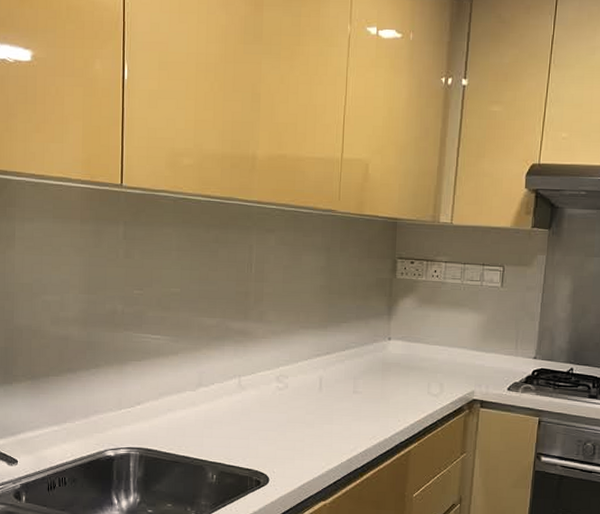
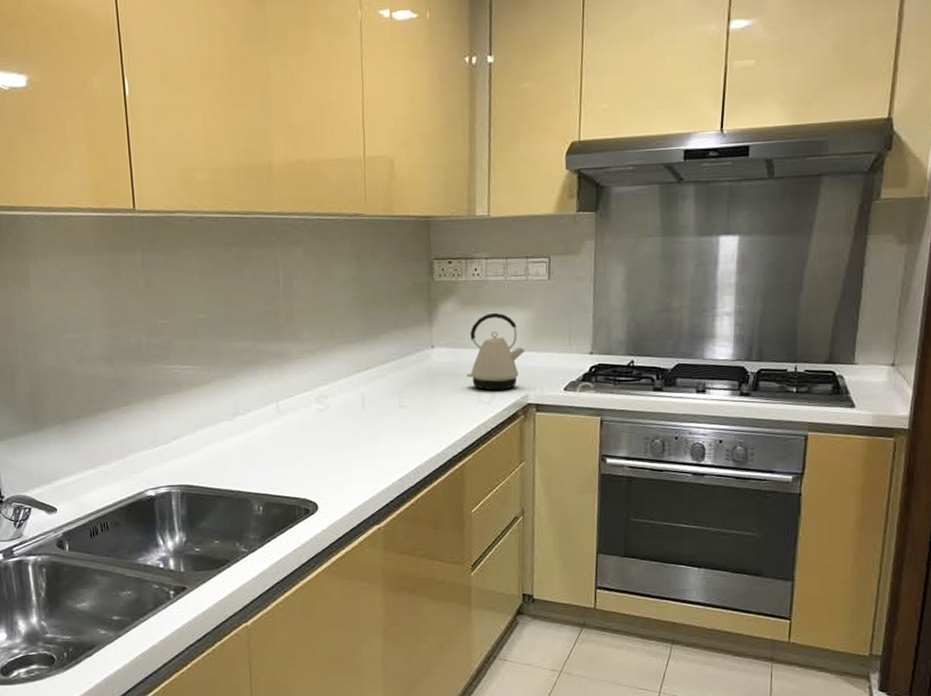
kettle: none [419,312,475,385] -> present [467,312,525,391]

